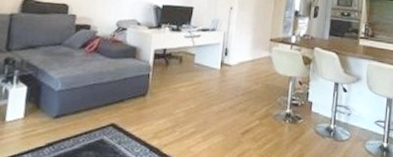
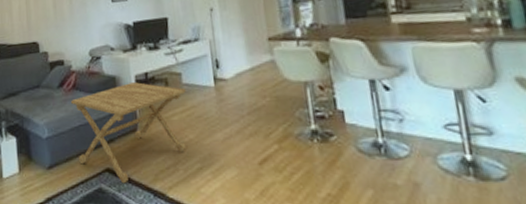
side table: none [87,55,196,138] -> present [70,82,186,184]

